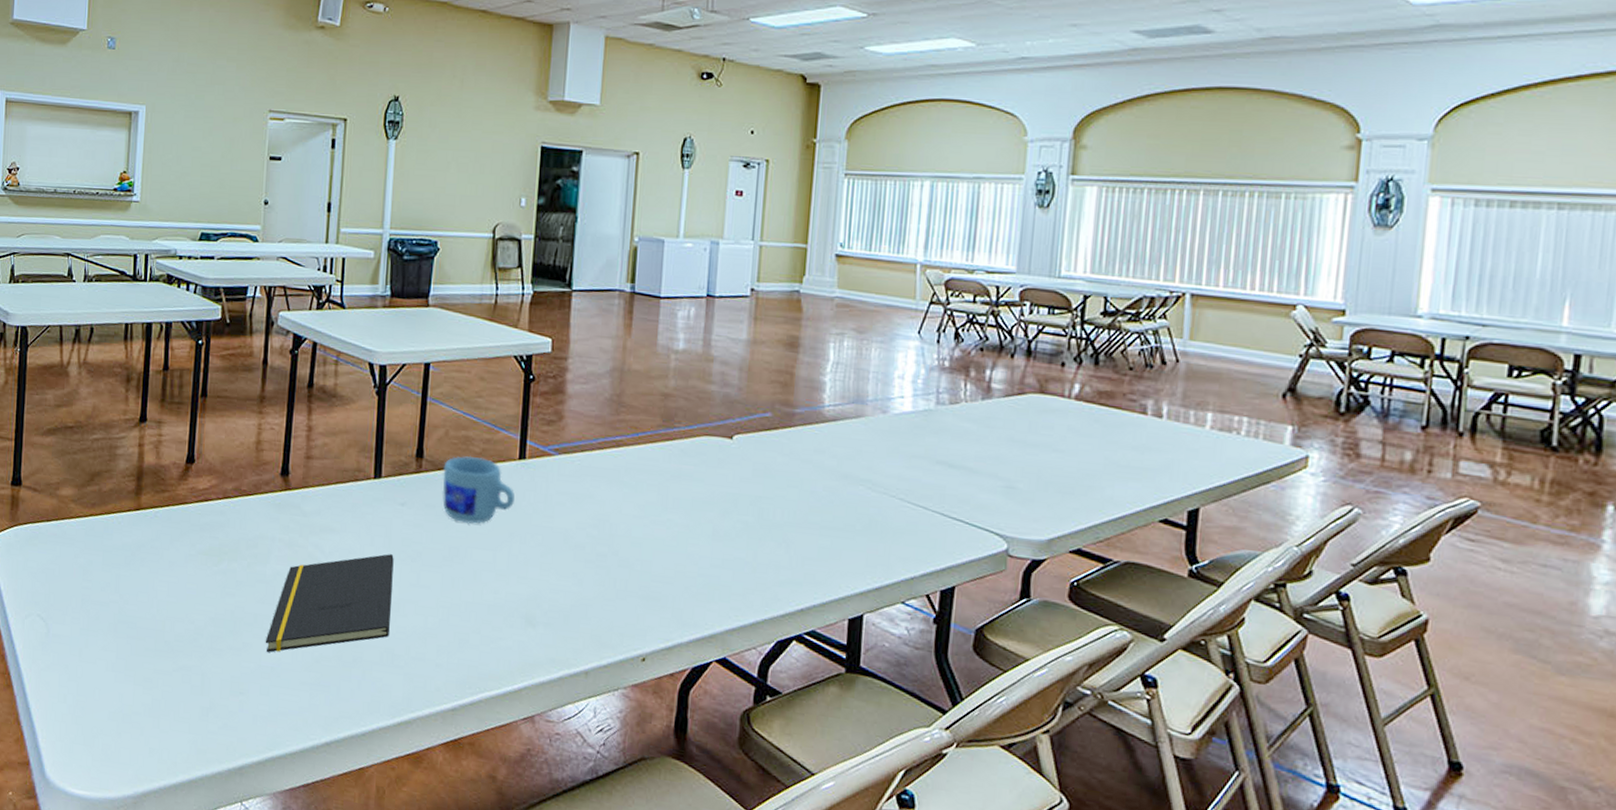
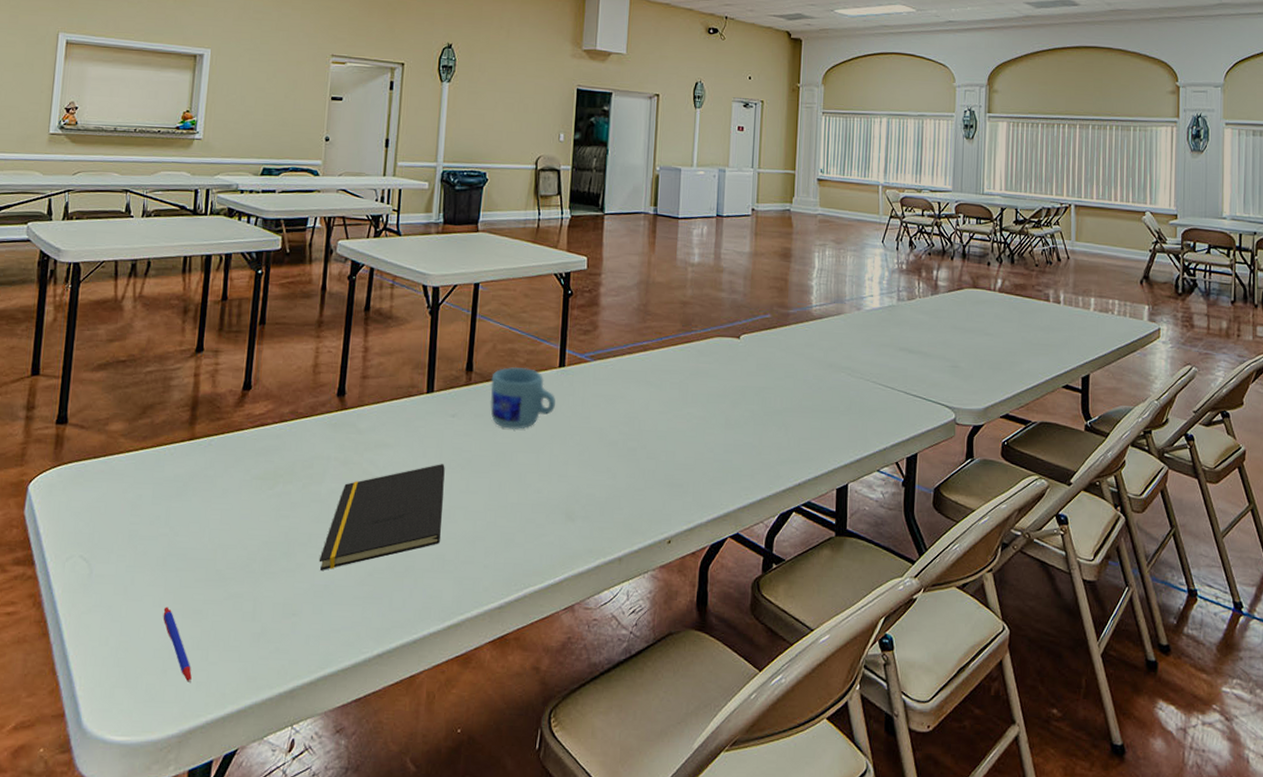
pen: none [116,672,145,749] -> present [163,606,192,684]

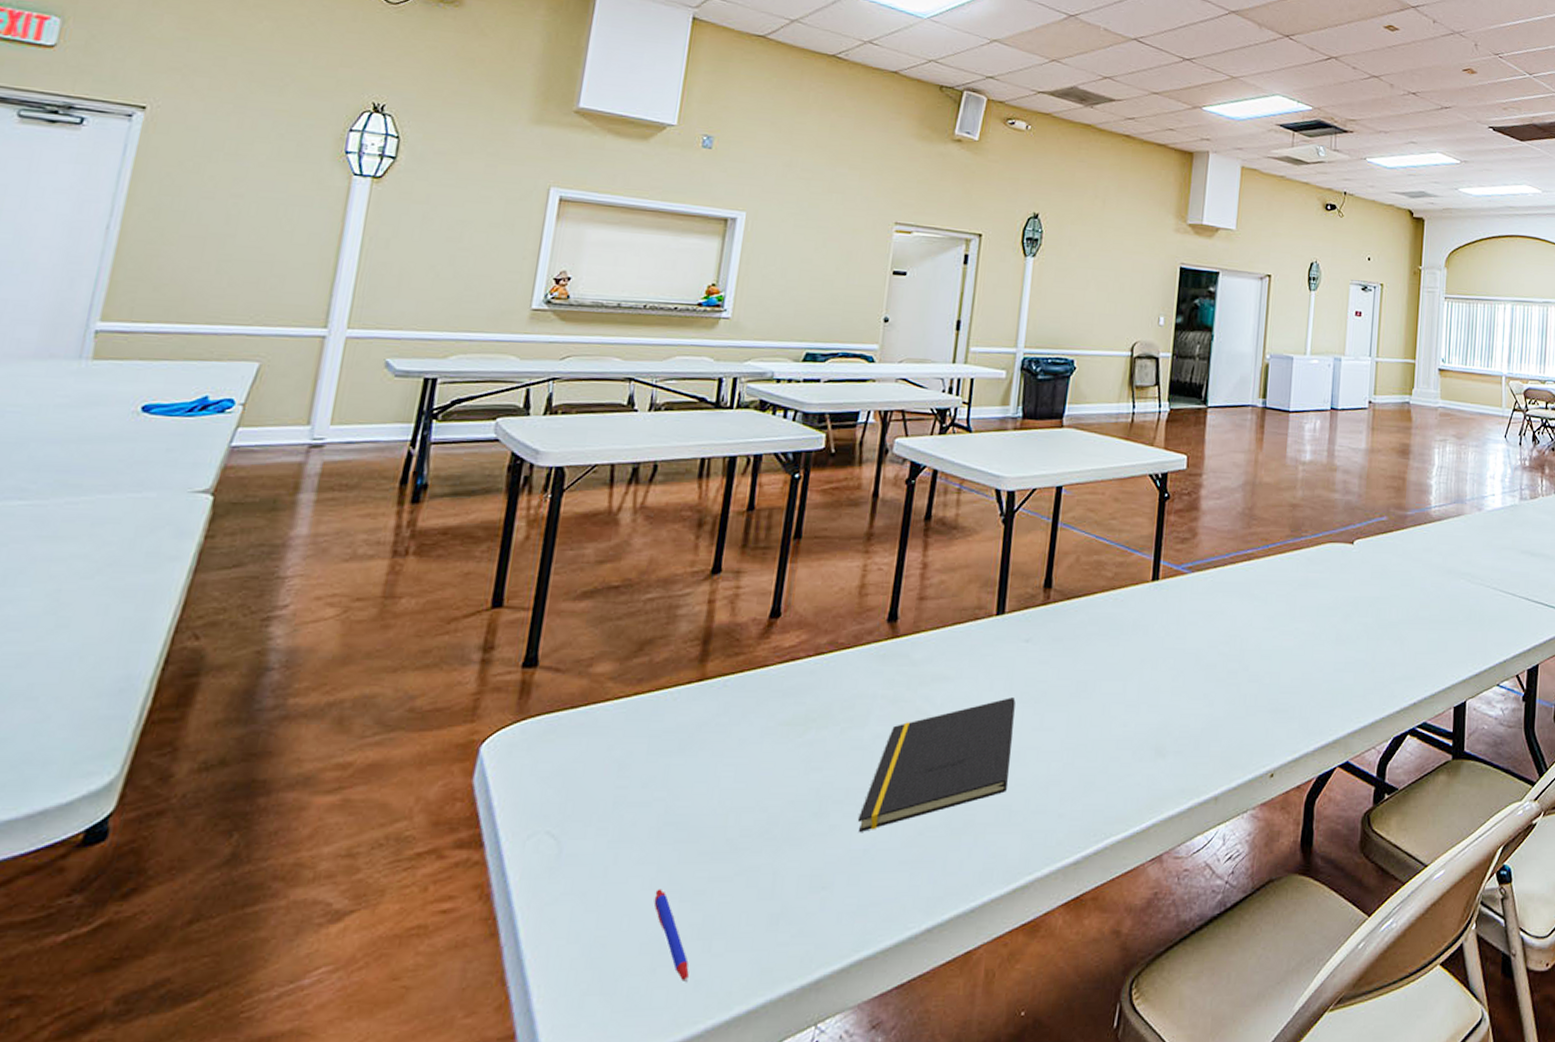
mug: present [490,366,555,429] -> none [1070,581,1147,654]

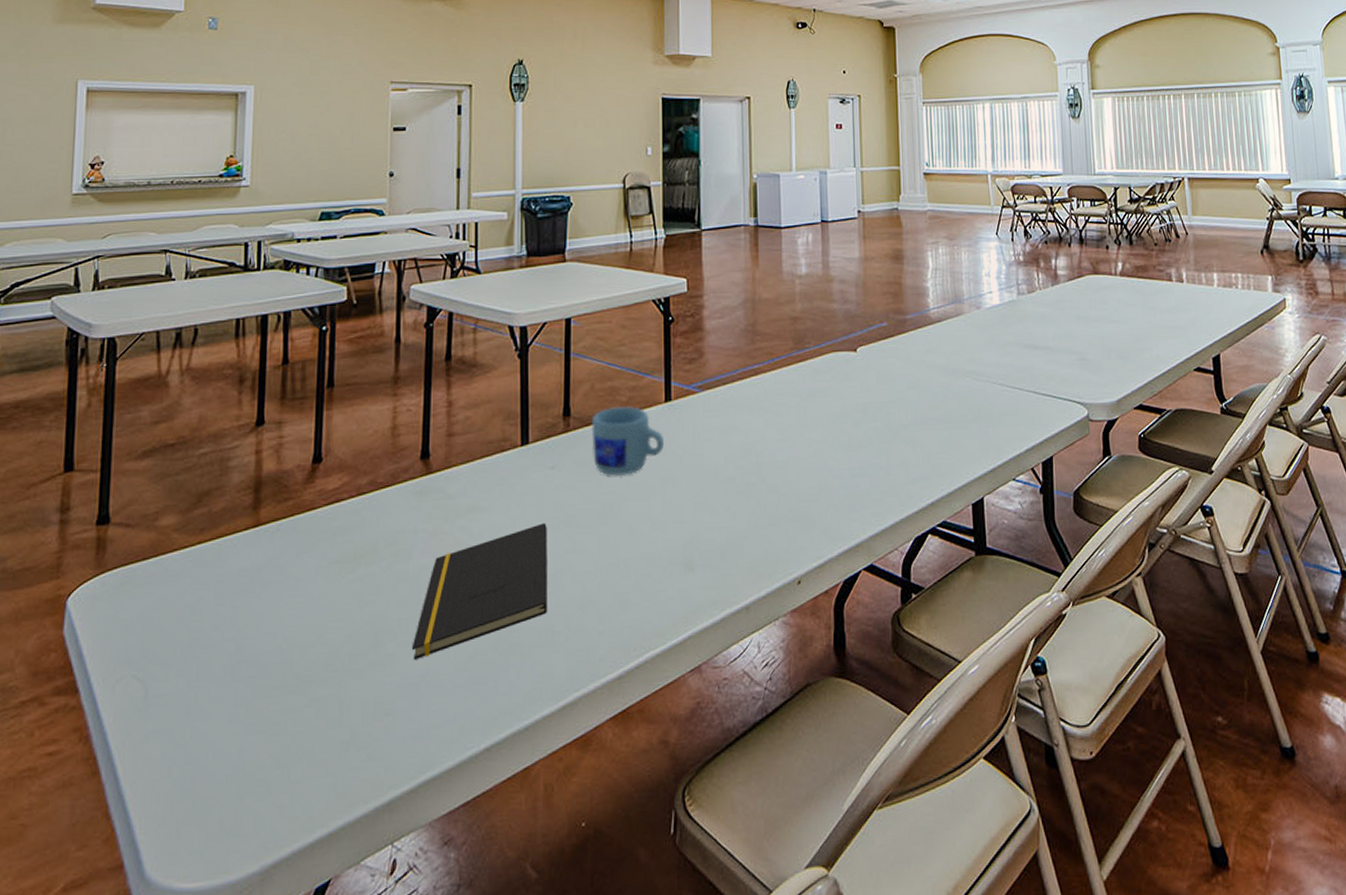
pen: present [653,889,689,983] -> none [234,723,272,810]
mug: none [1070,581,1147,654] -> present [591,406,664,476]

